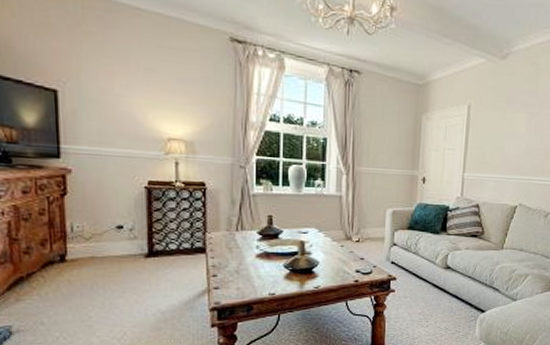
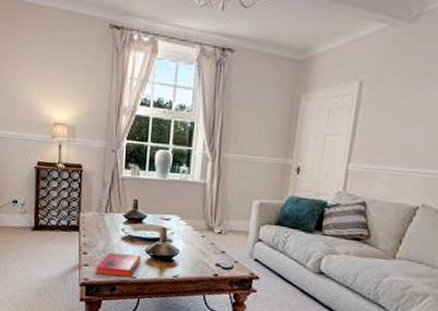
hardback book: none [227,270,279,296] -> present [95,252,141,278]

